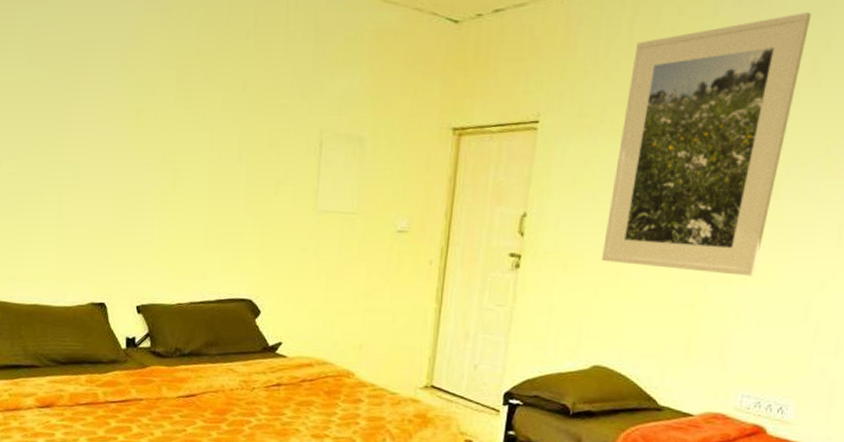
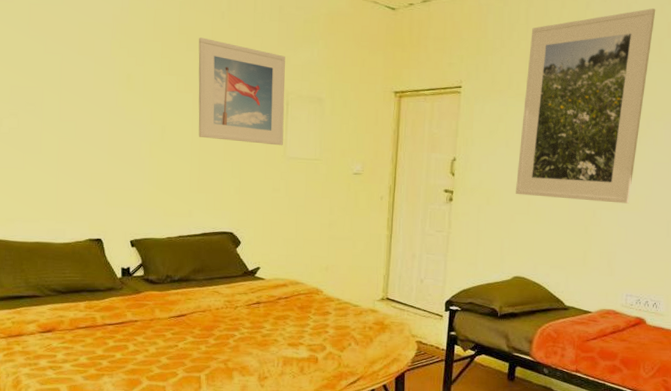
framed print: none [216,63,321,196] -> present [198,37,285,146]

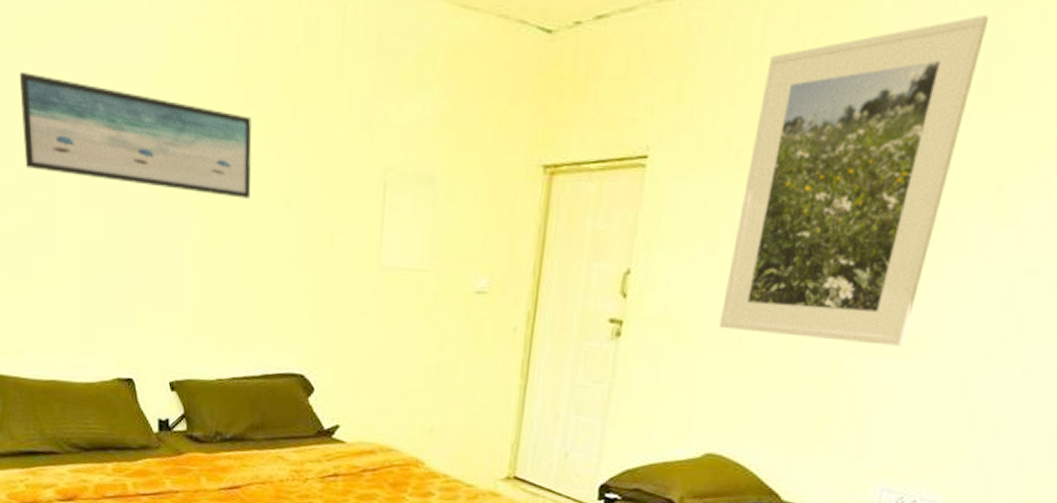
wall art: none [14,24,191,112] -> present [19,73,252,199]
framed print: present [198,37,285,146] -> none [260,85,384,249]

